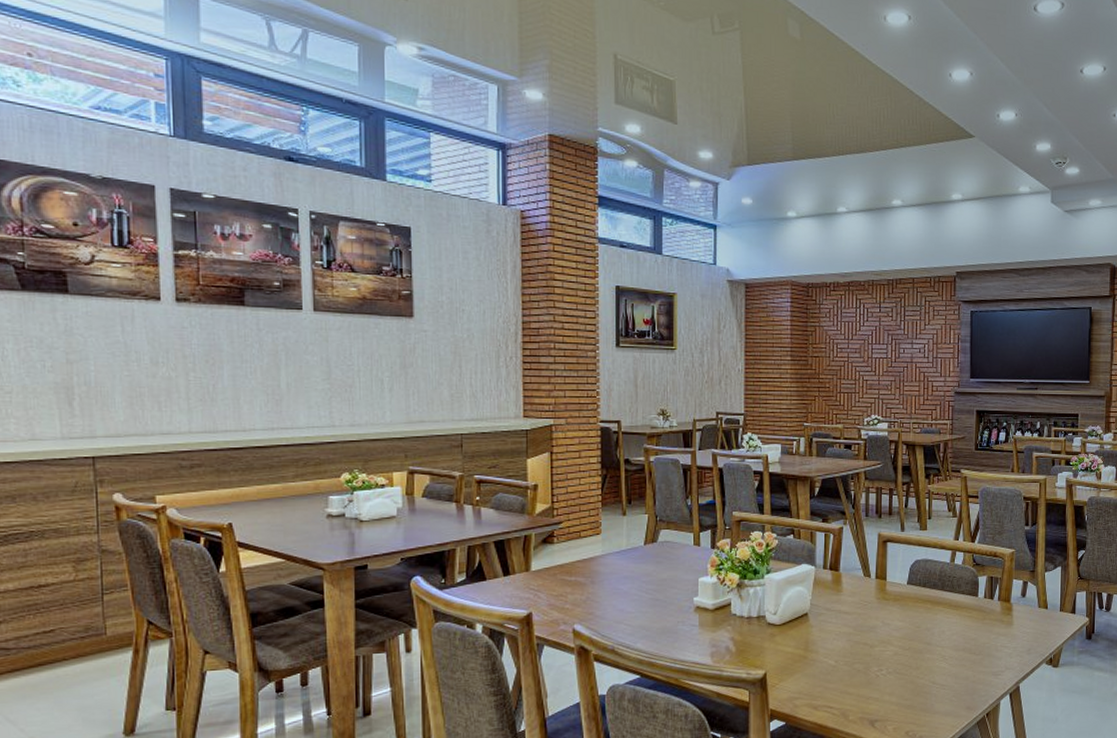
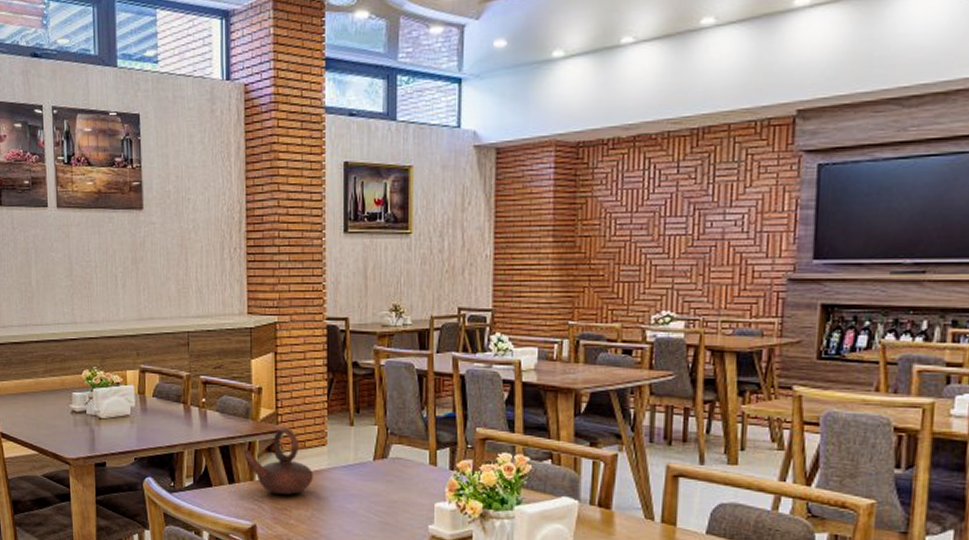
teapot: none [519,520,588,582] -> present [243,427,313,495]

